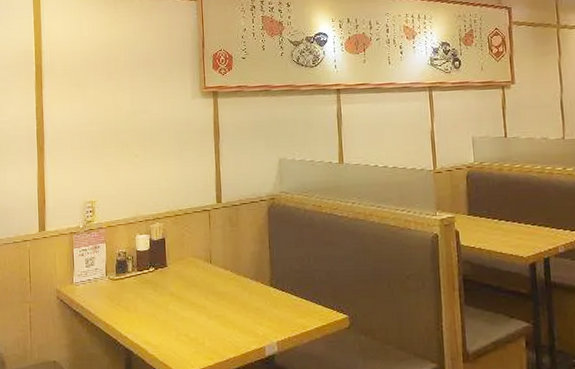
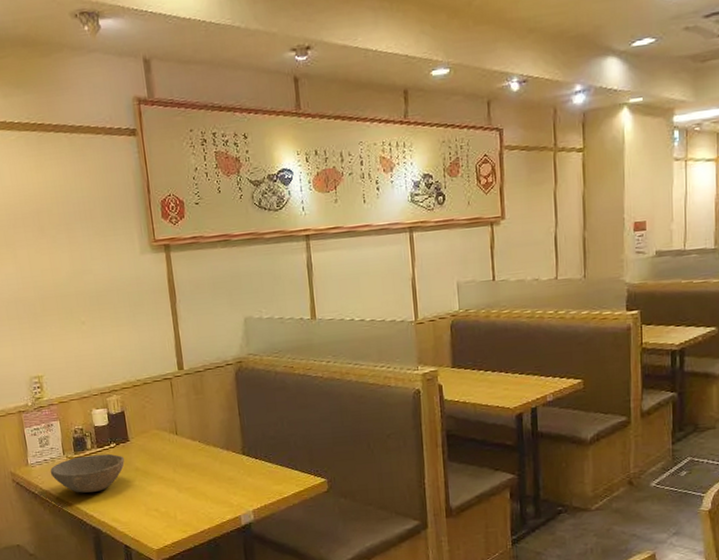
bowl: none [92,277,162,314] -> present [50,453,125,493]

